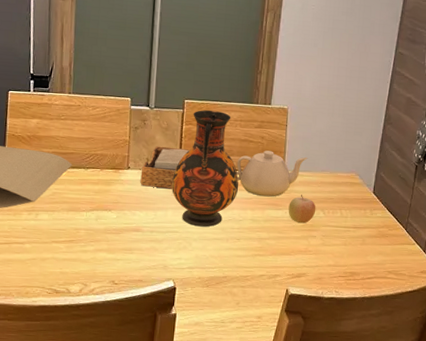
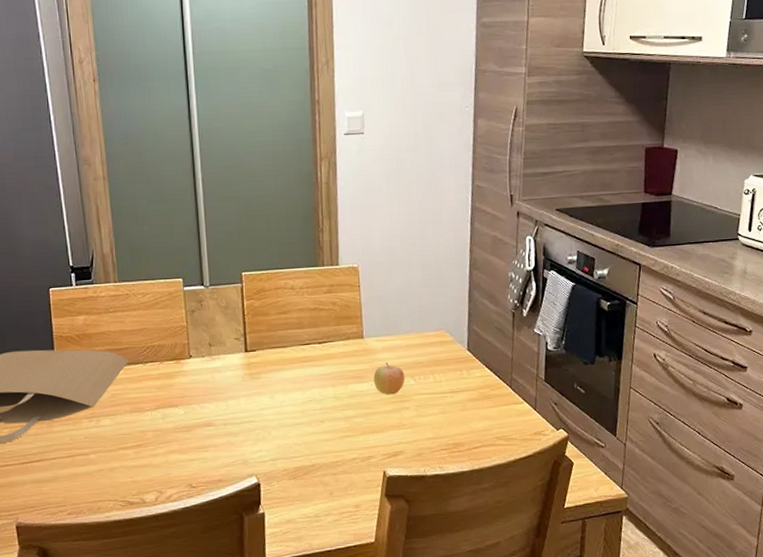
napkin holder: present [140,146,189,189] -> none [204,327,254,375]
vase: present [171,109,239,227] -> none [239,279,315,413]
teapot: present [236,150,308,197] -> none [309,317,389,370]

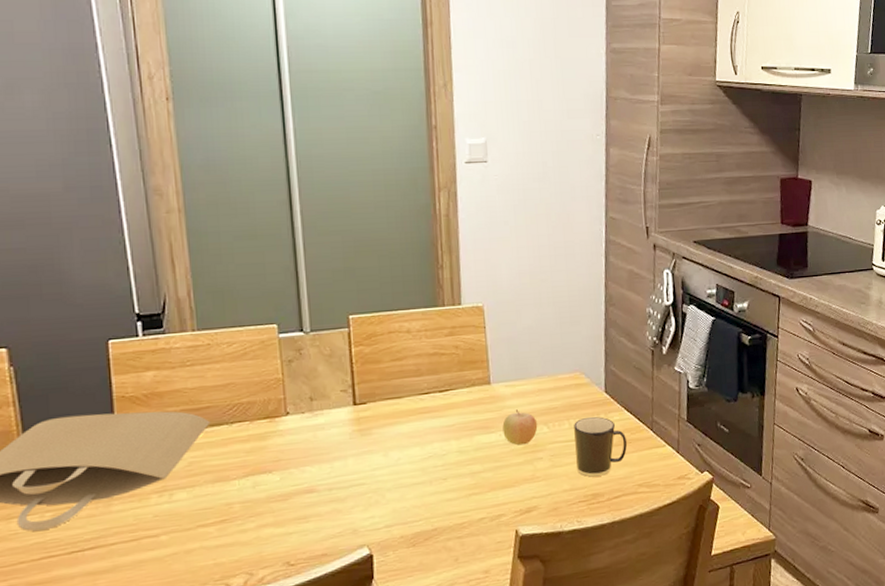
mug: none [438,372,488,428] -> present [574,416,628,477]

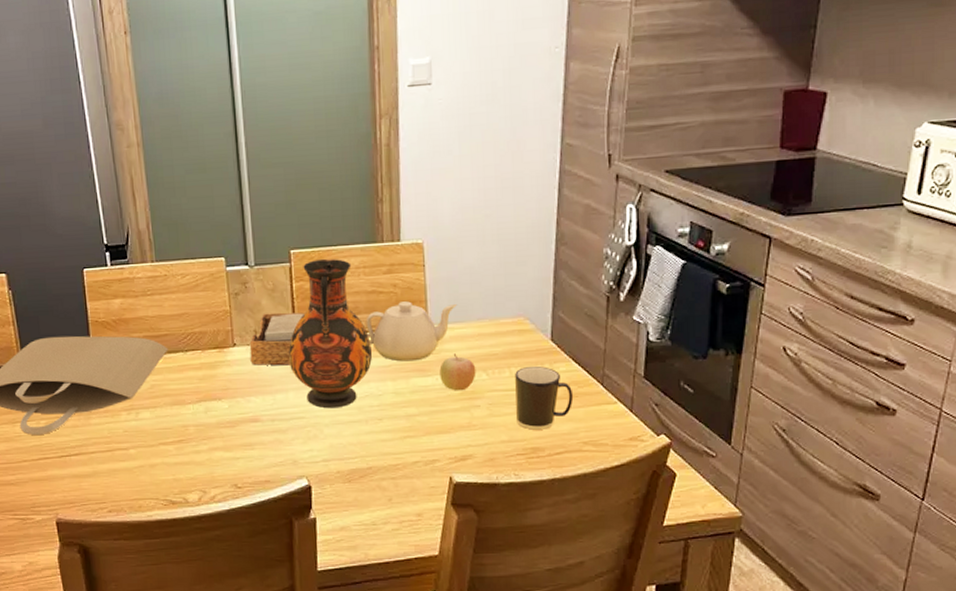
napkin holder: none [304,377,364,433] -> present [249,312,304,366]
vase: none [347,322,436,473] -> present [288,258,373,409]
teapot: none [428,361,518,421] -> present [365,301,458,362]

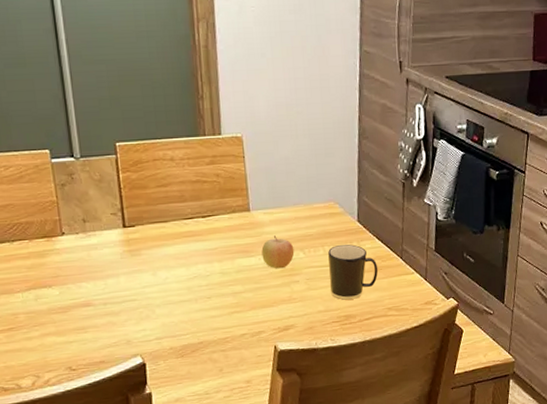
napkin holder: present [249,312,304,366] -> none [78,201,132,253]
vase: present [288,258,373,409] -> none [117,150,200,290]
teapot: present [365,301,458,362] -> none [191,189,276,245]

